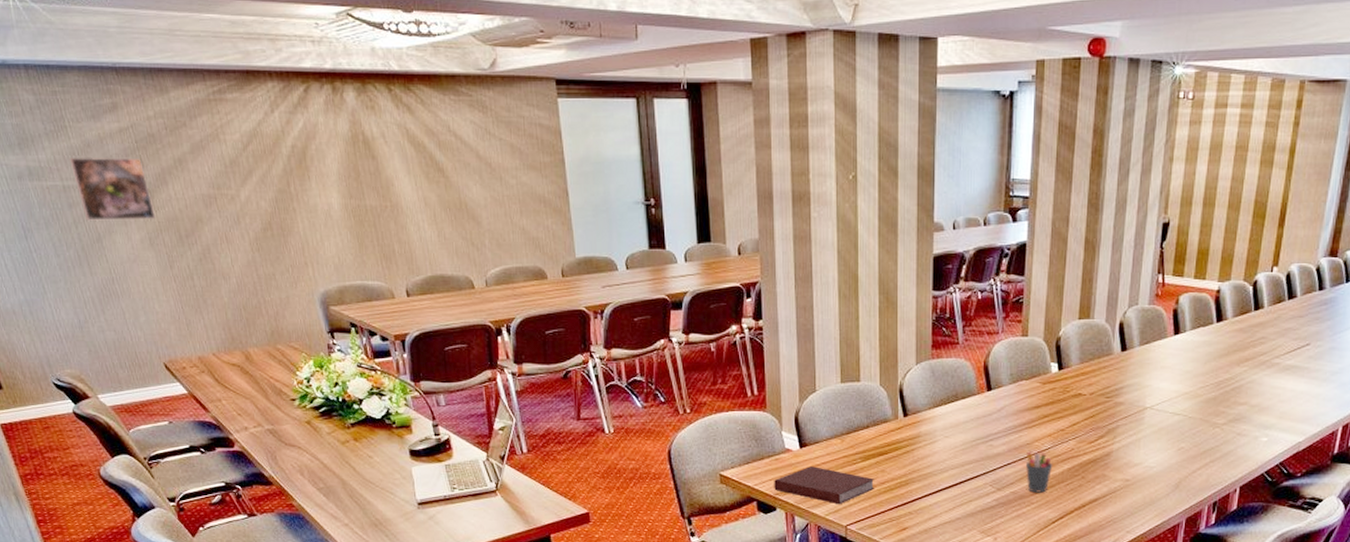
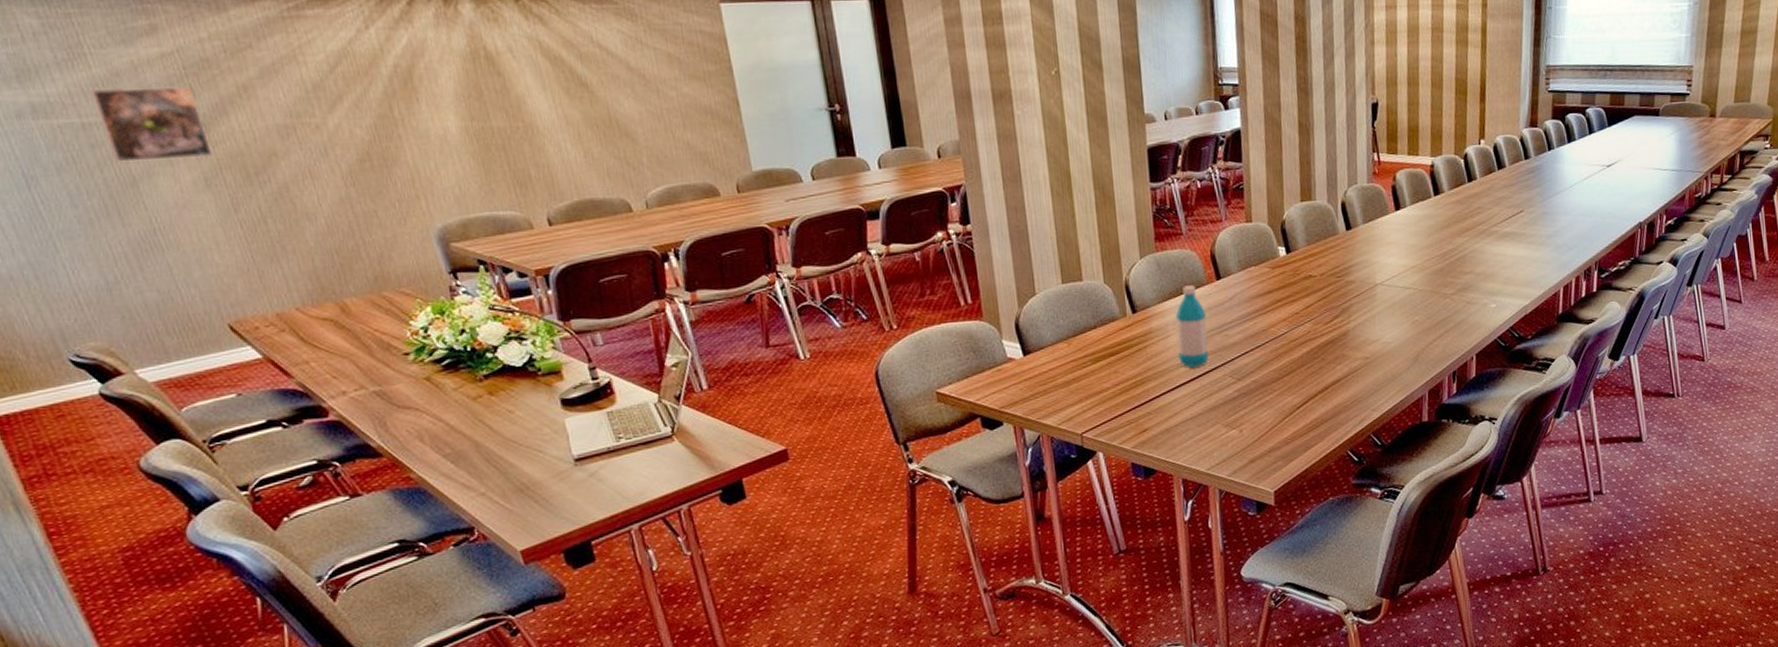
notebook: present [774,466,875,505] -> none [998,374,1109,412]
water bottle: none [943,394,973,474] -> present [1175,285,1209,368]
pen holder: present [1026,451,1053,493] -> none [1263,338,1292,380]

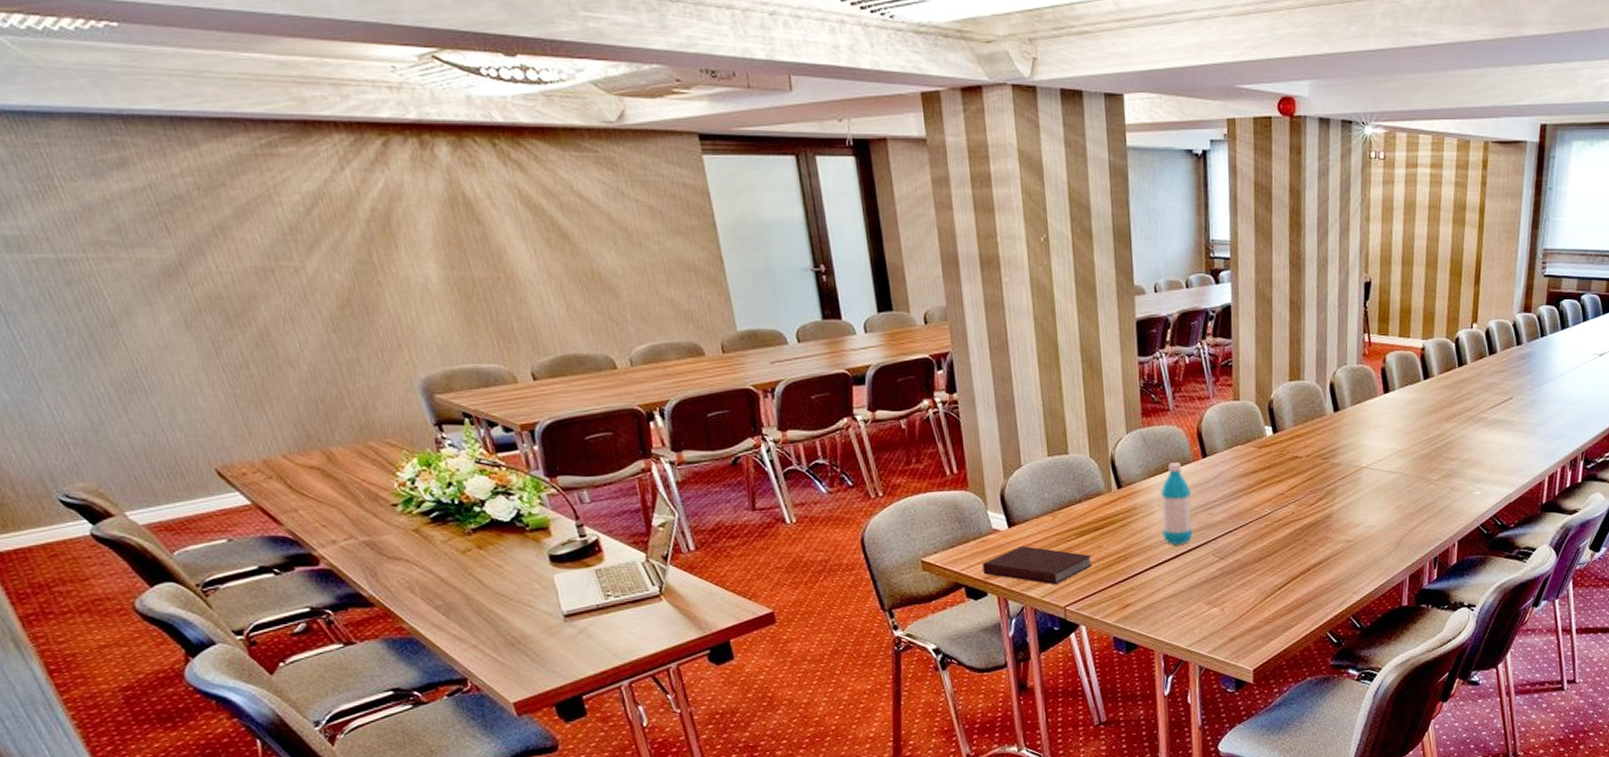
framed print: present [90,87,212,162] -> none [63,223,191,301]
notebook: none [998,374,1109,412] -> present [982,546,1093,585]

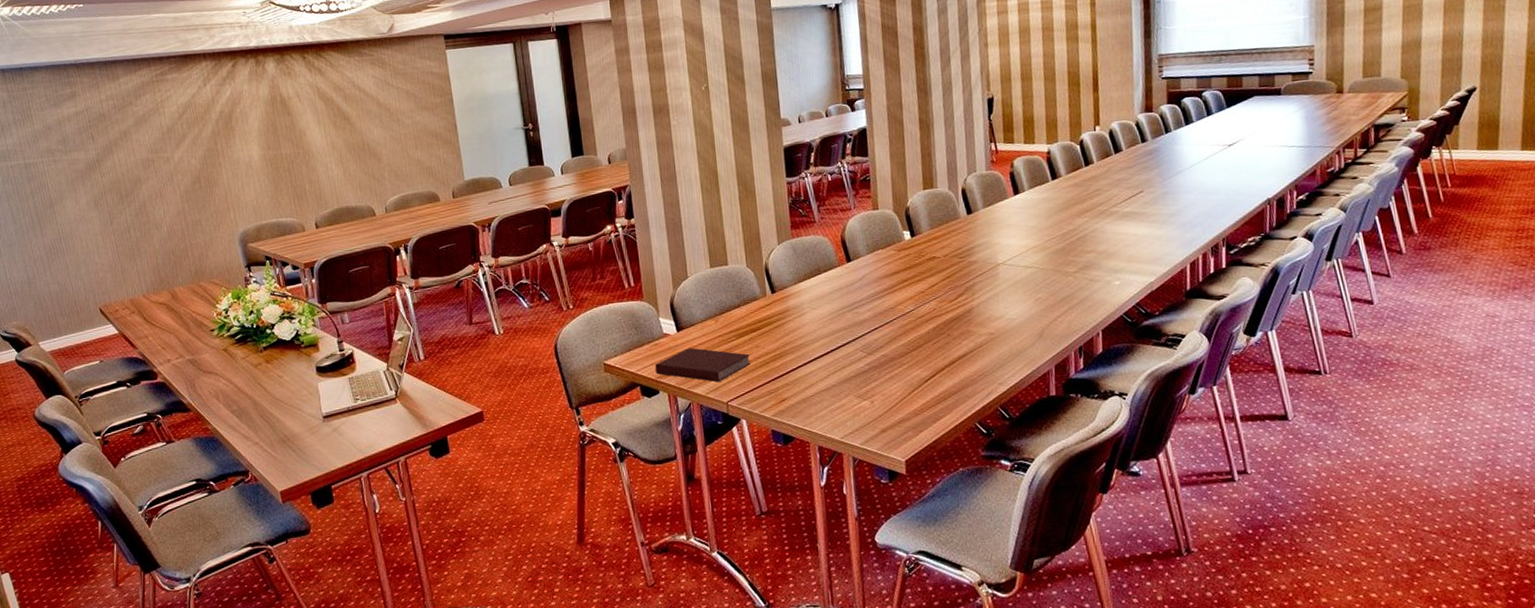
water bottle: present [1160,462,1193,545] -> none [810,267,842,343]

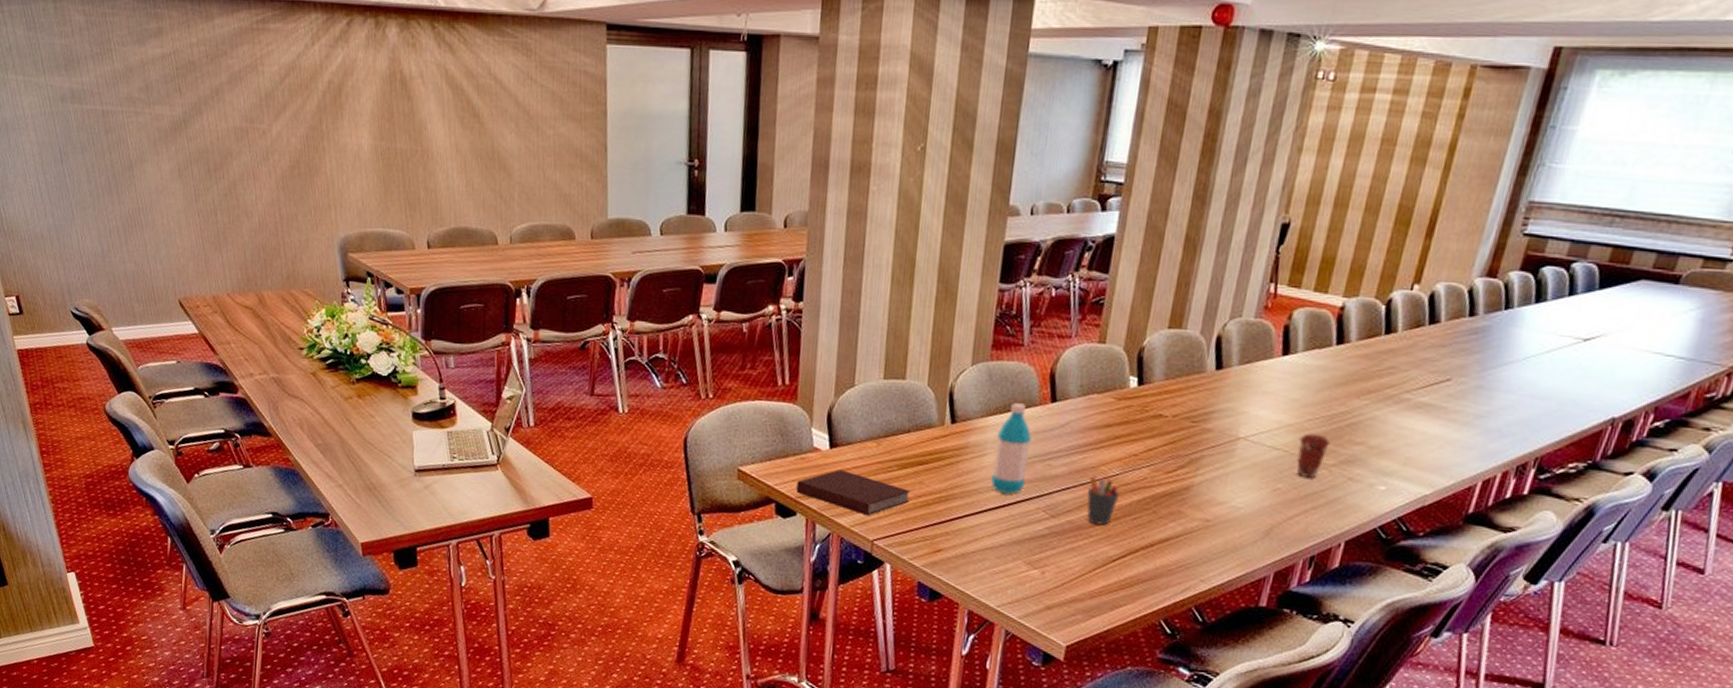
water bottle: none [810,267,842,343] -> present [991,403,1032,494]
pen holder: none [891,315,919,354] -> present [1087,476,1120,525]
coffee cup: none [1044,250,1068,285] -> present [1296,433,1330,478]

